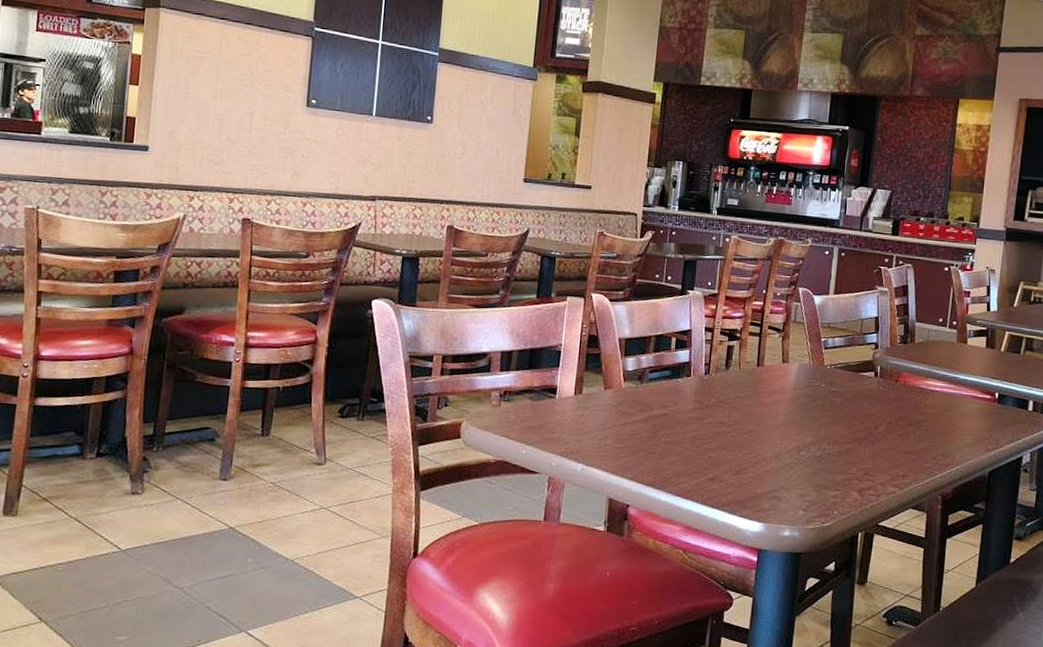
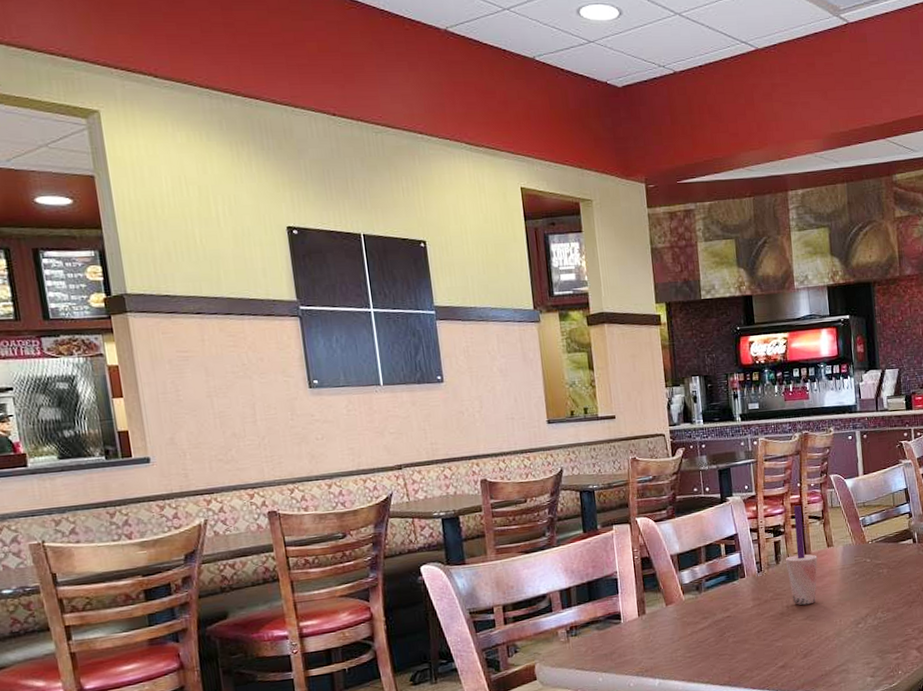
beverage cup: none [735,312,770,420] -> present [785,505,818,606]

